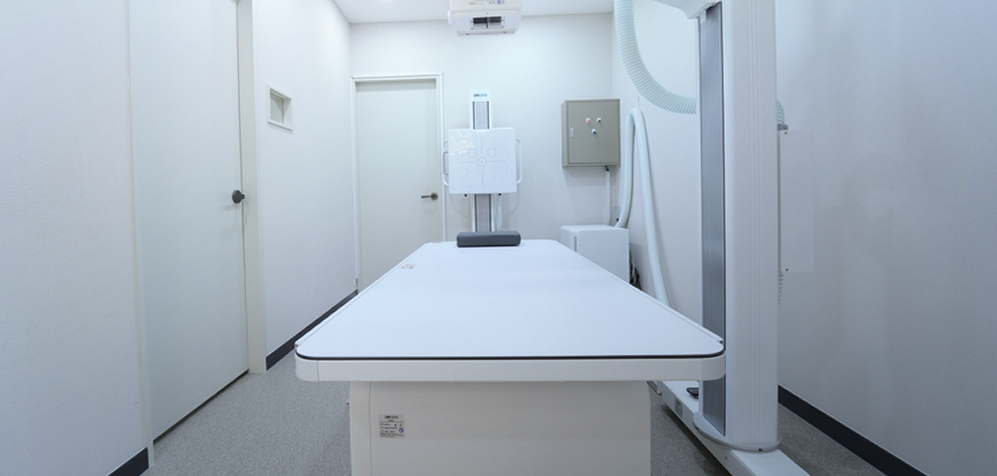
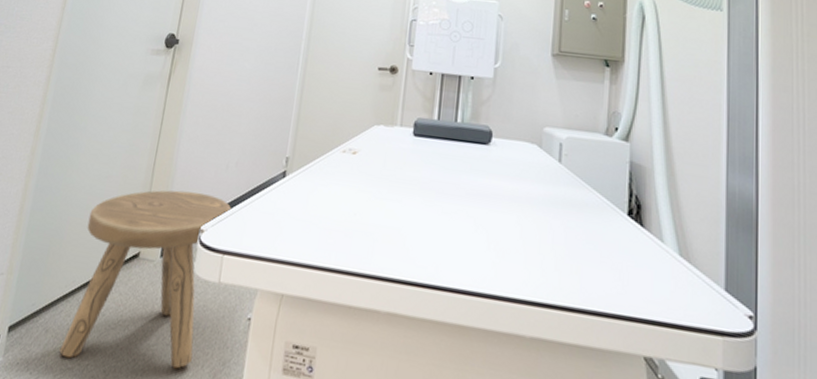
stool: none [199,317,318,455] -> present [59,190,232,369]

